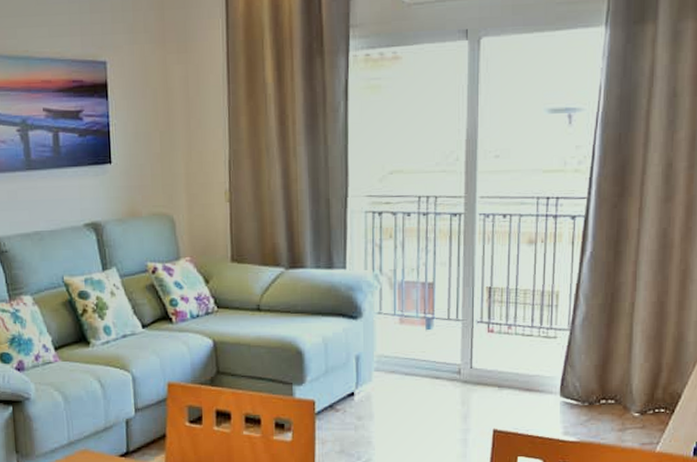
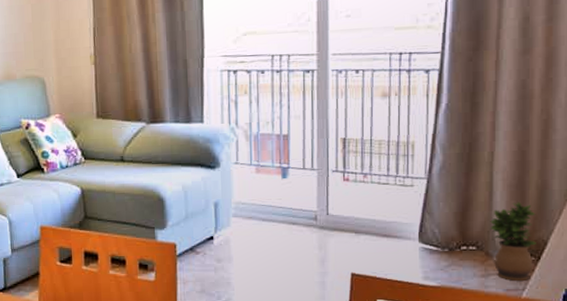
potted plant: none [628,354,671,434] -> present [490,202,536,281]

